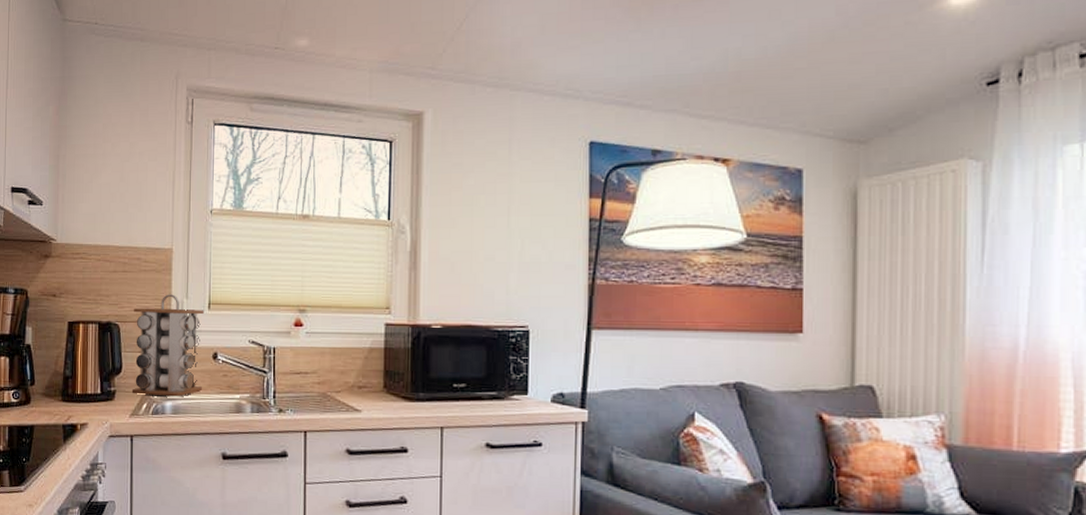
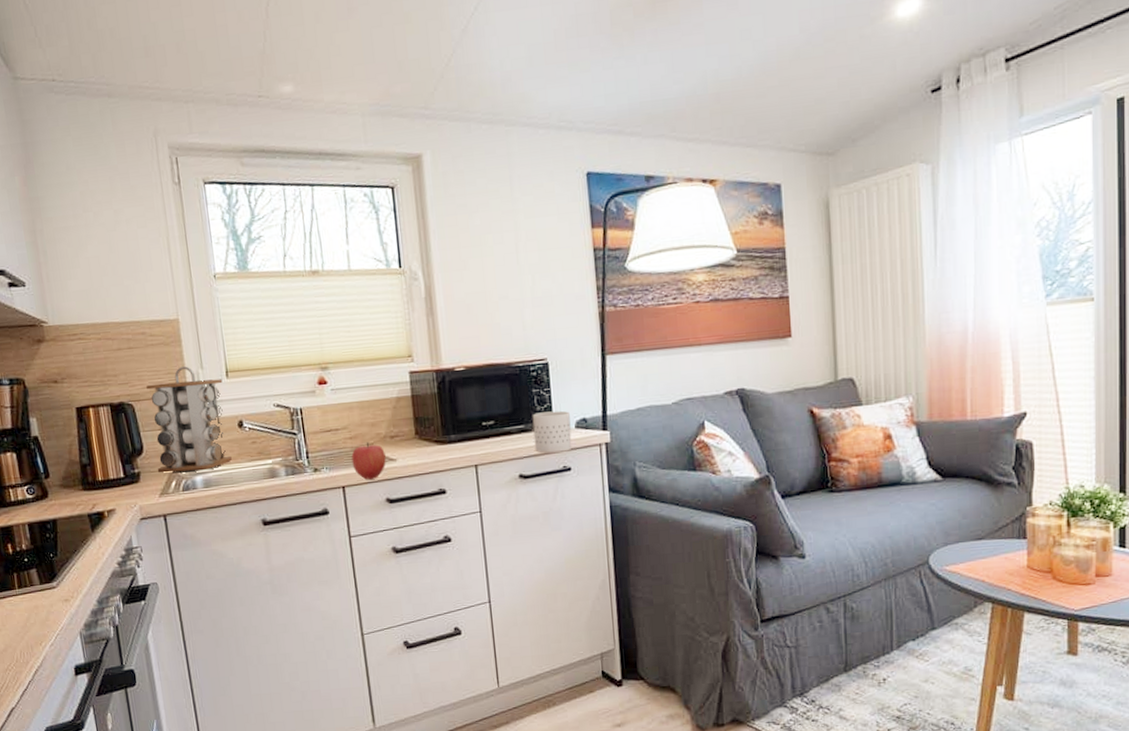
fruit: none [317,389,351,428] -> present [351,441,386,480]
mug: none [505,381,546,426] -> present [532,410,572,454]

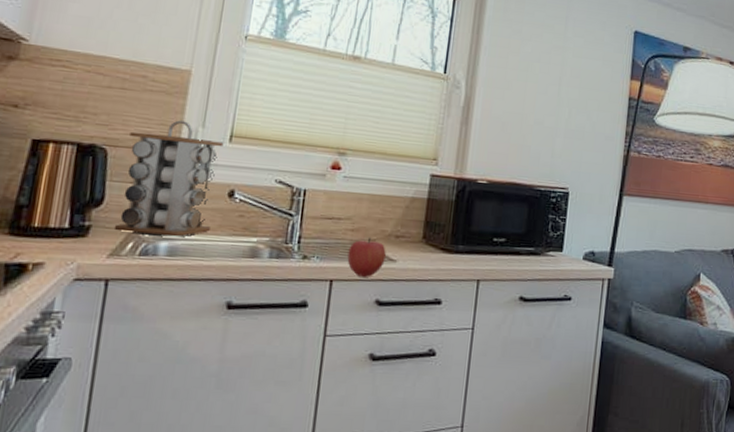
mug: present [532,410,572,454] -> none [540,238,580,281]

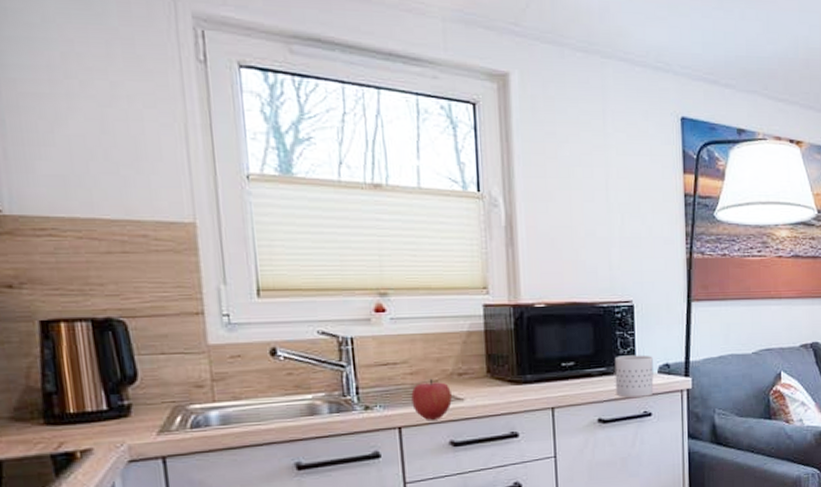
spice rack: present [113,120,224,237] -> none [146,280,260,407]
mug: none [540,238,580,281] -> present [614,355,654,398]

